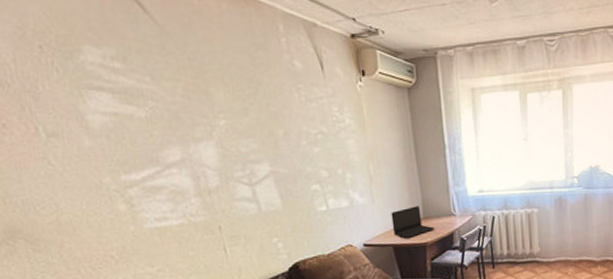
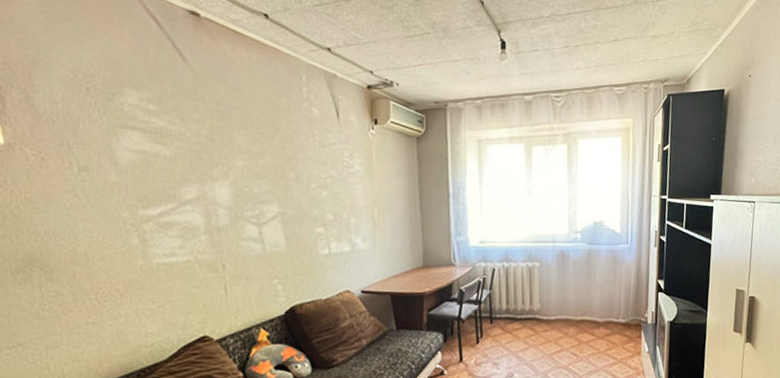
laptop: present [391,205,435,238] -> none [391,254,434,287]

